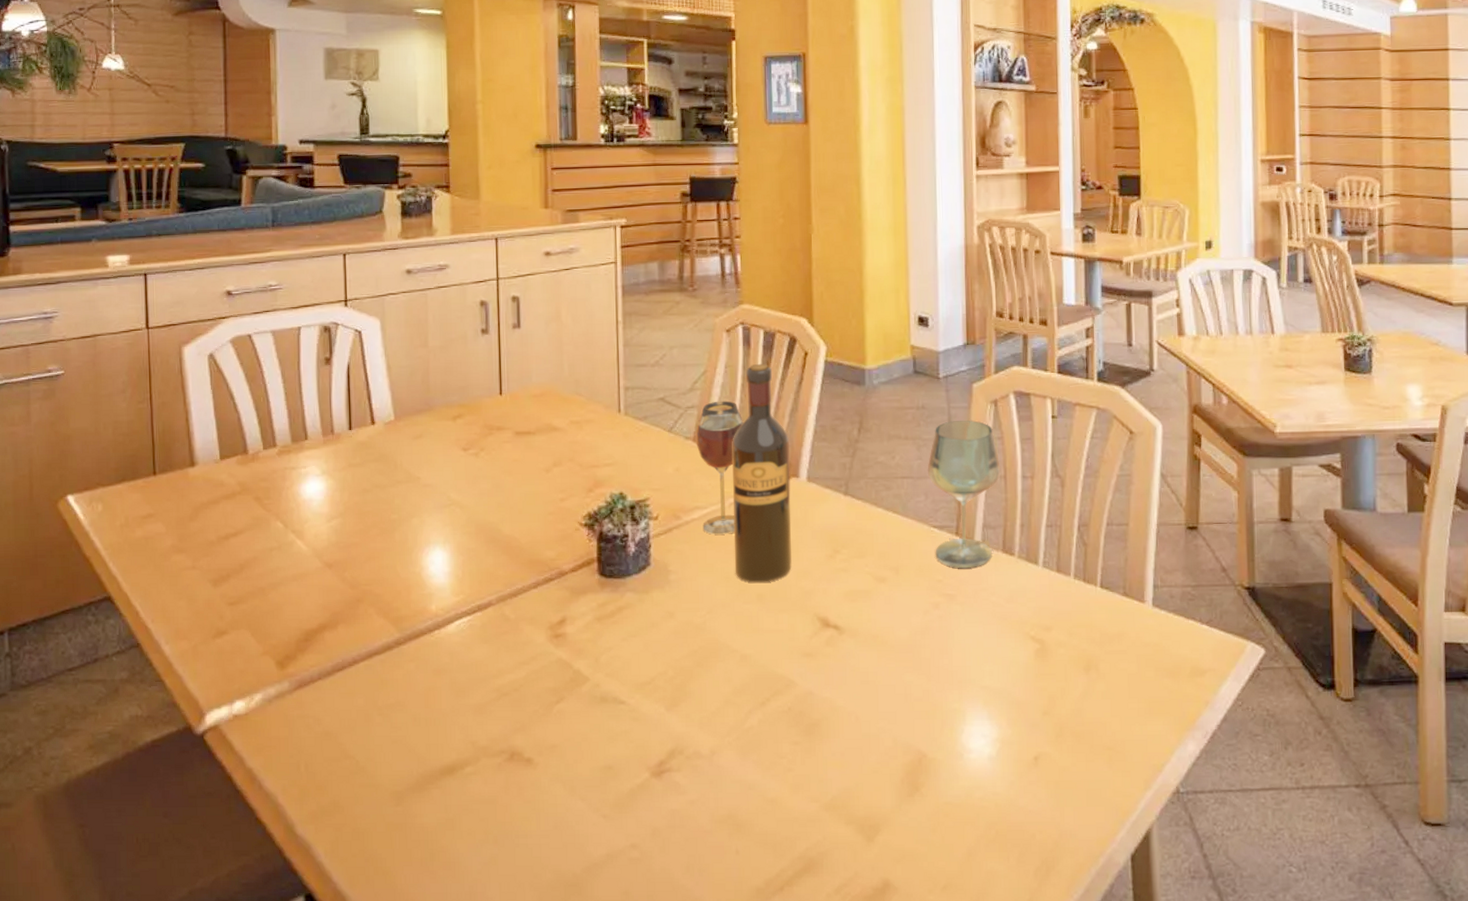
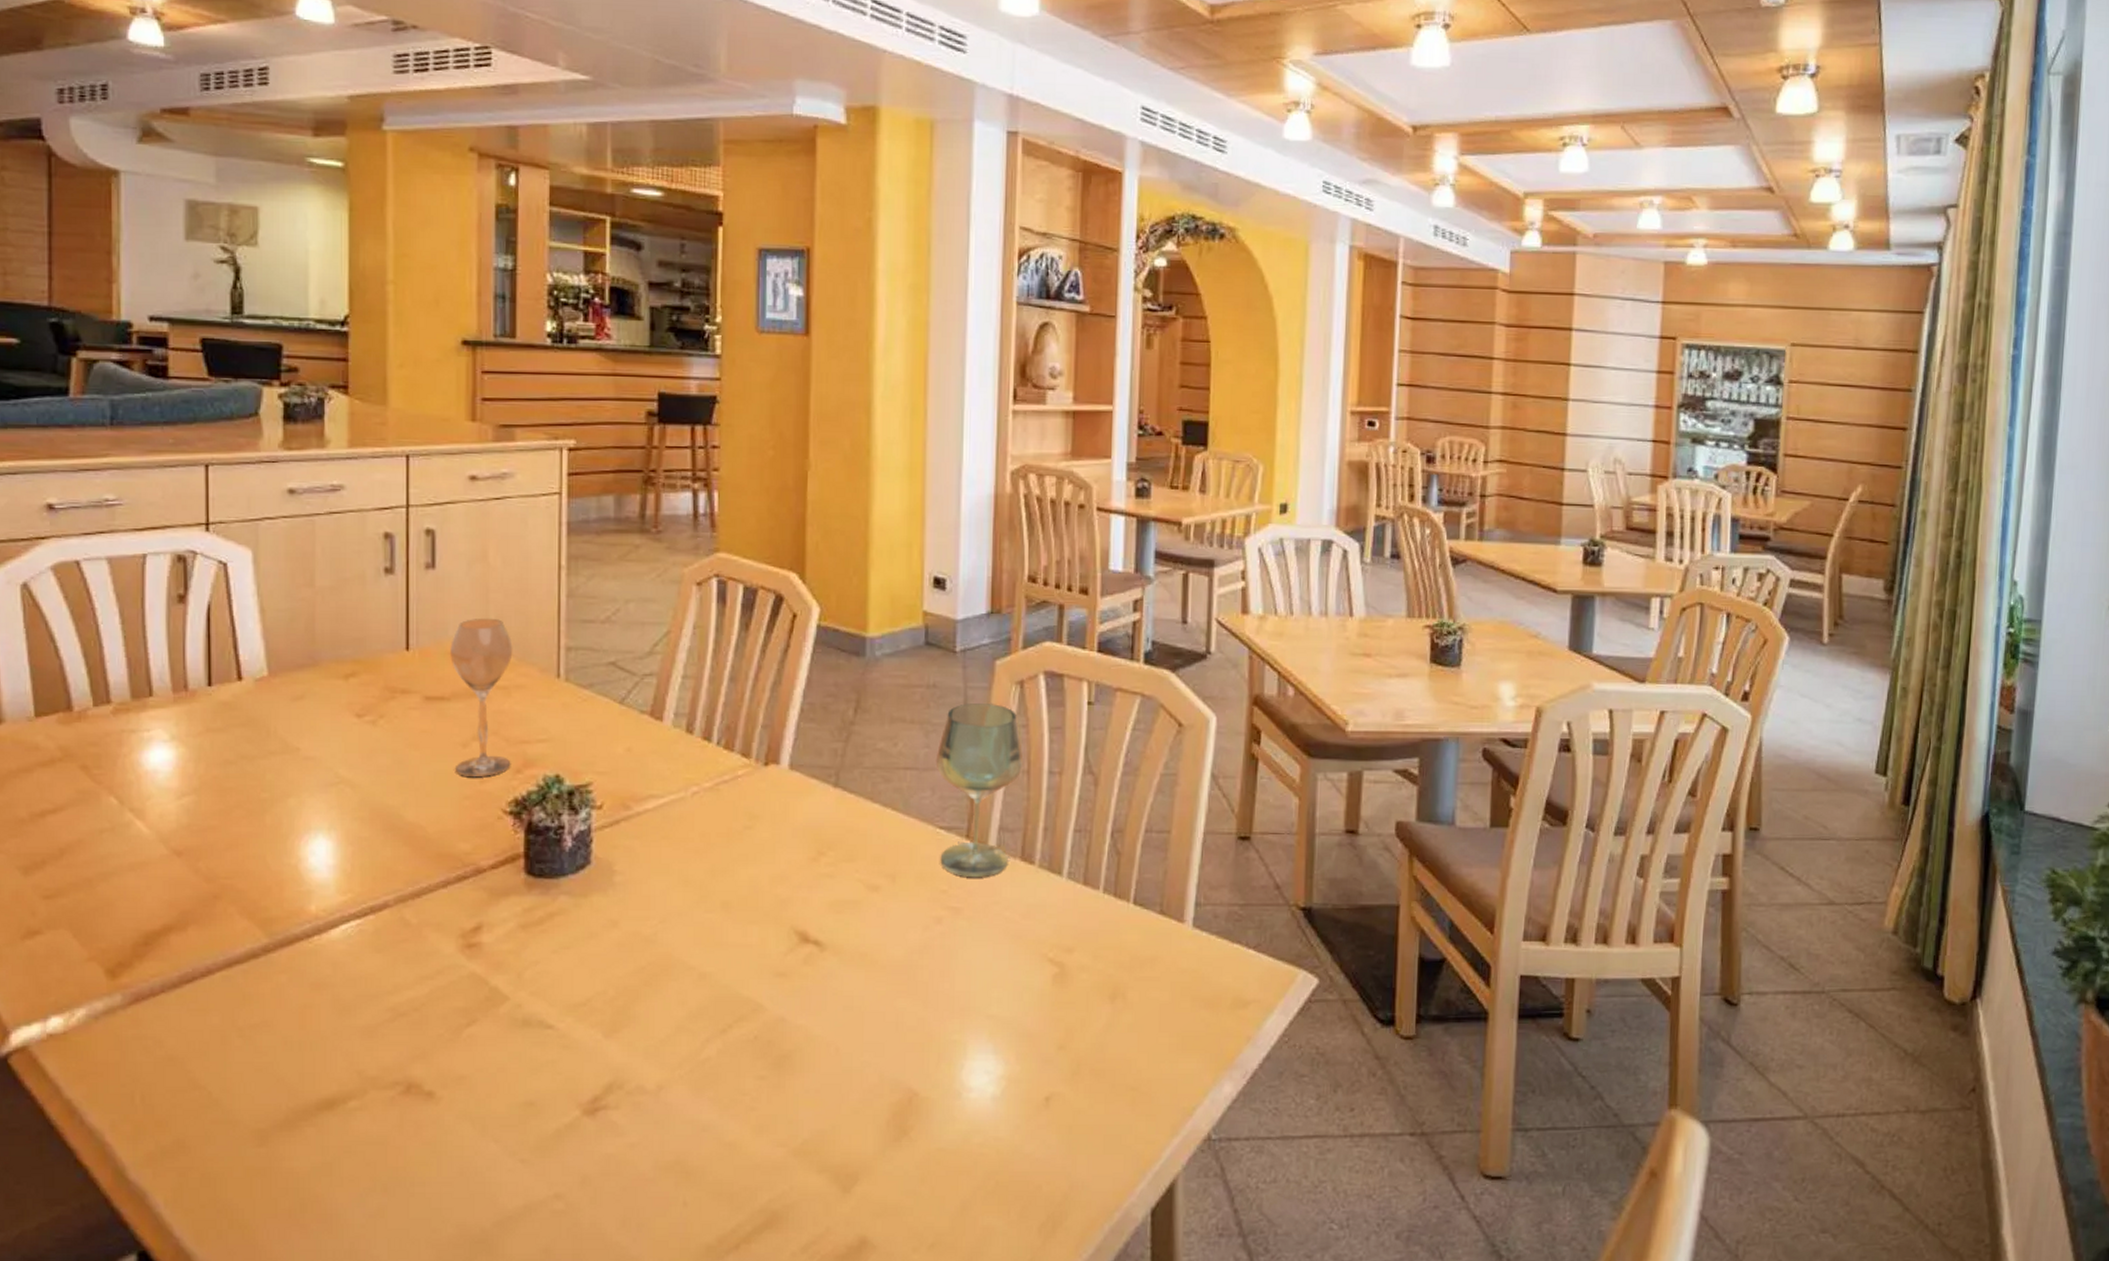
wineglass: none [534,366,585,496] -> present [450,618,513,776]
wineglass: present [696,401,743,535] -> none [653,668,714,829]
wine bottle: present [732,363,792,583] -> none [695,625,770,888]

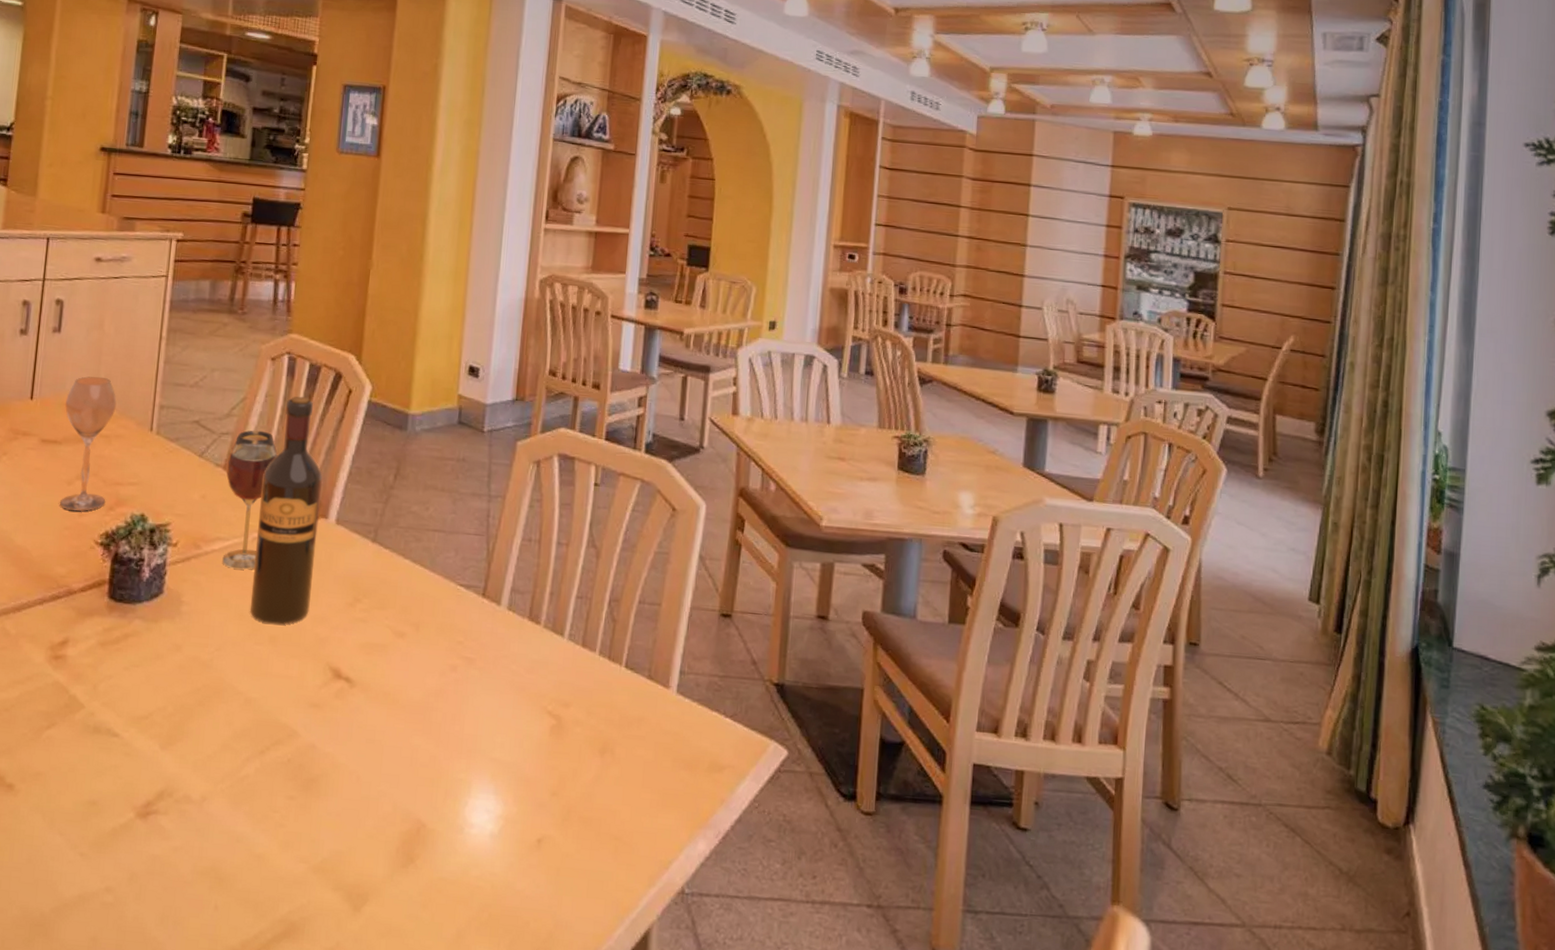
wineglass: none [653,668,714,829] -> present [222,430,278,570]
wine bottle: none [695,625,770,888] -> present [250,396,323,624]
wine glass: present [935,702,1024,877] -> none [458,477,536,632]

